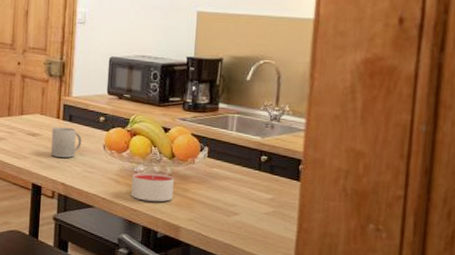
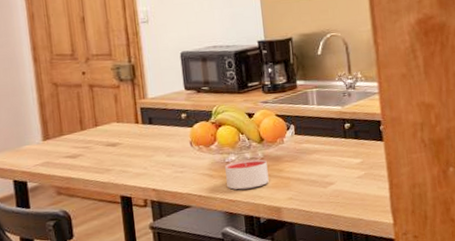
mug: present [50,127,82,158] -> none [132,130,167,164]

